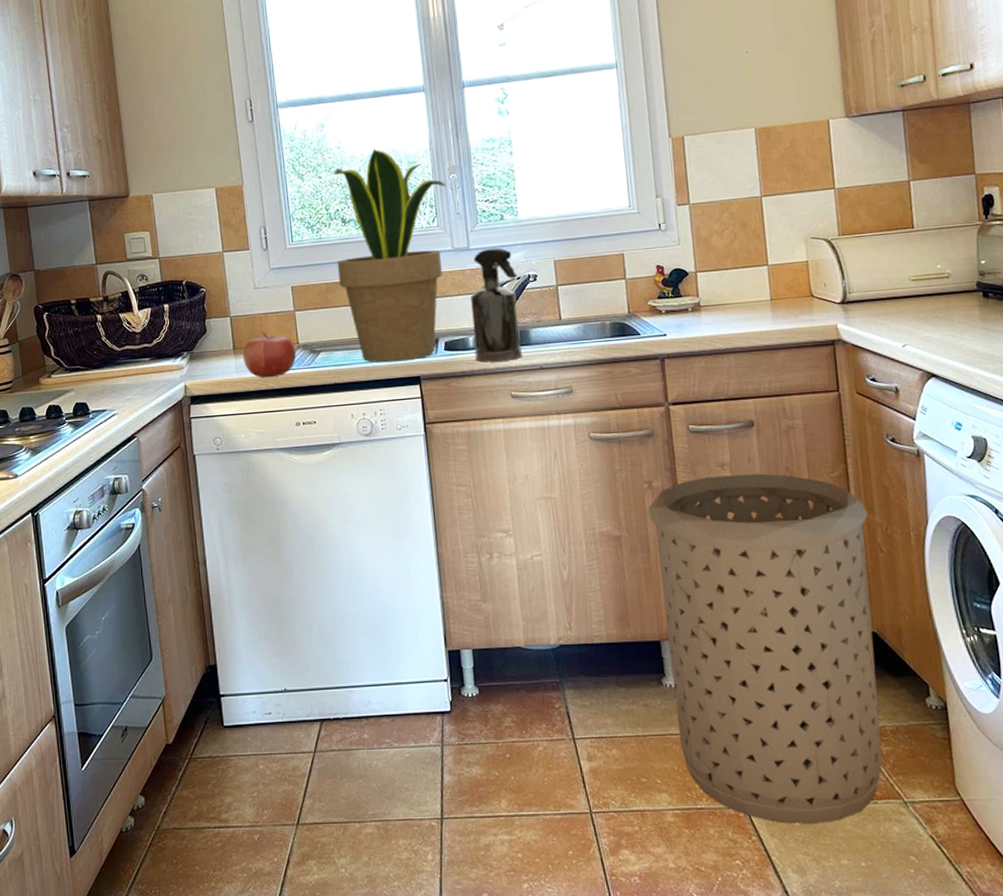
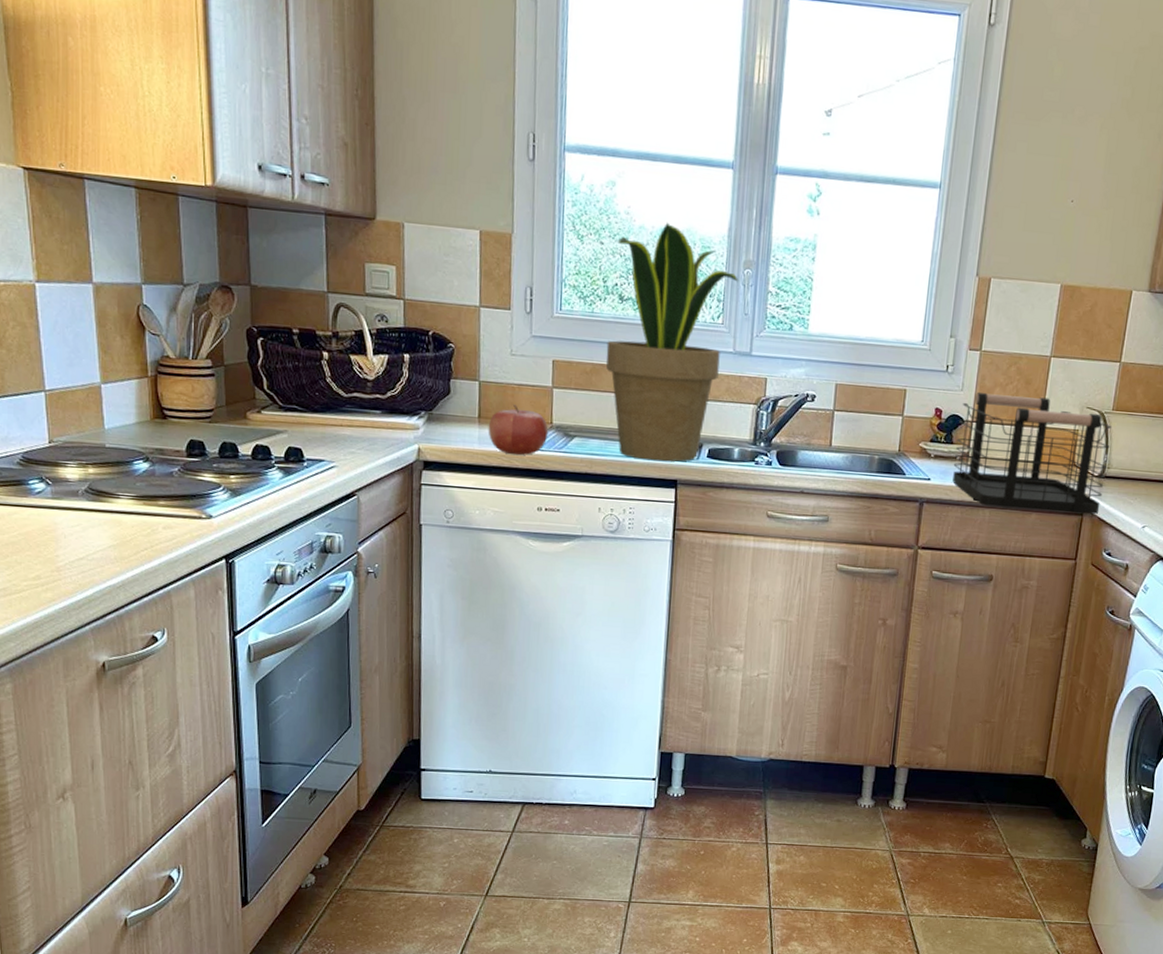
spray bottle: present [470,247,523,362] -> none [737,358,796,479]
laundry basket: present [649,473,883,825] -> none [862,622,1074,934]
dish rack: none [682,236,851,352] -> present [952,391,1111,515]

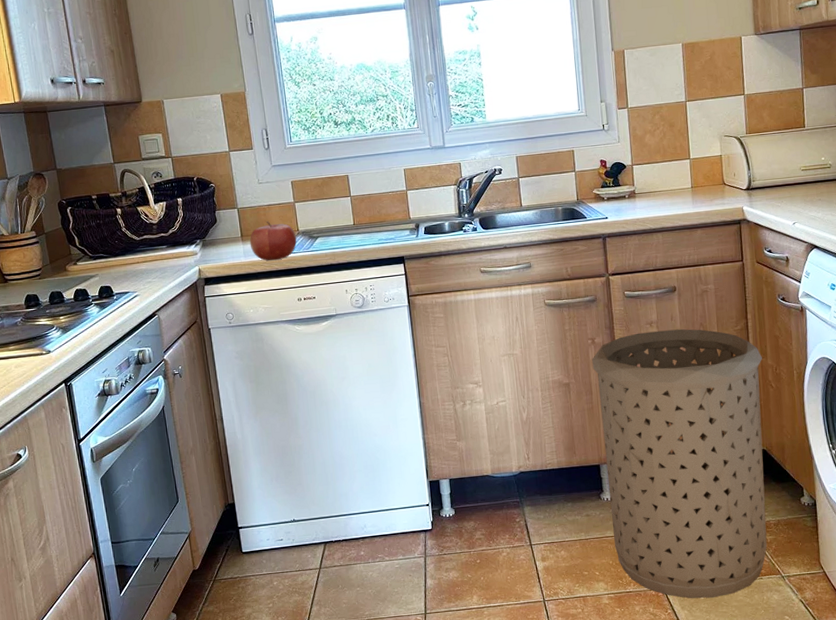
potted plant: present [606,222,739,462] -> none [326,59,425,246]
laundry basket: none [862,622,1074,934] -> present [592,328,768,598]
dish rack: present [952,391,1111,515] -> none [621,134,754,231]

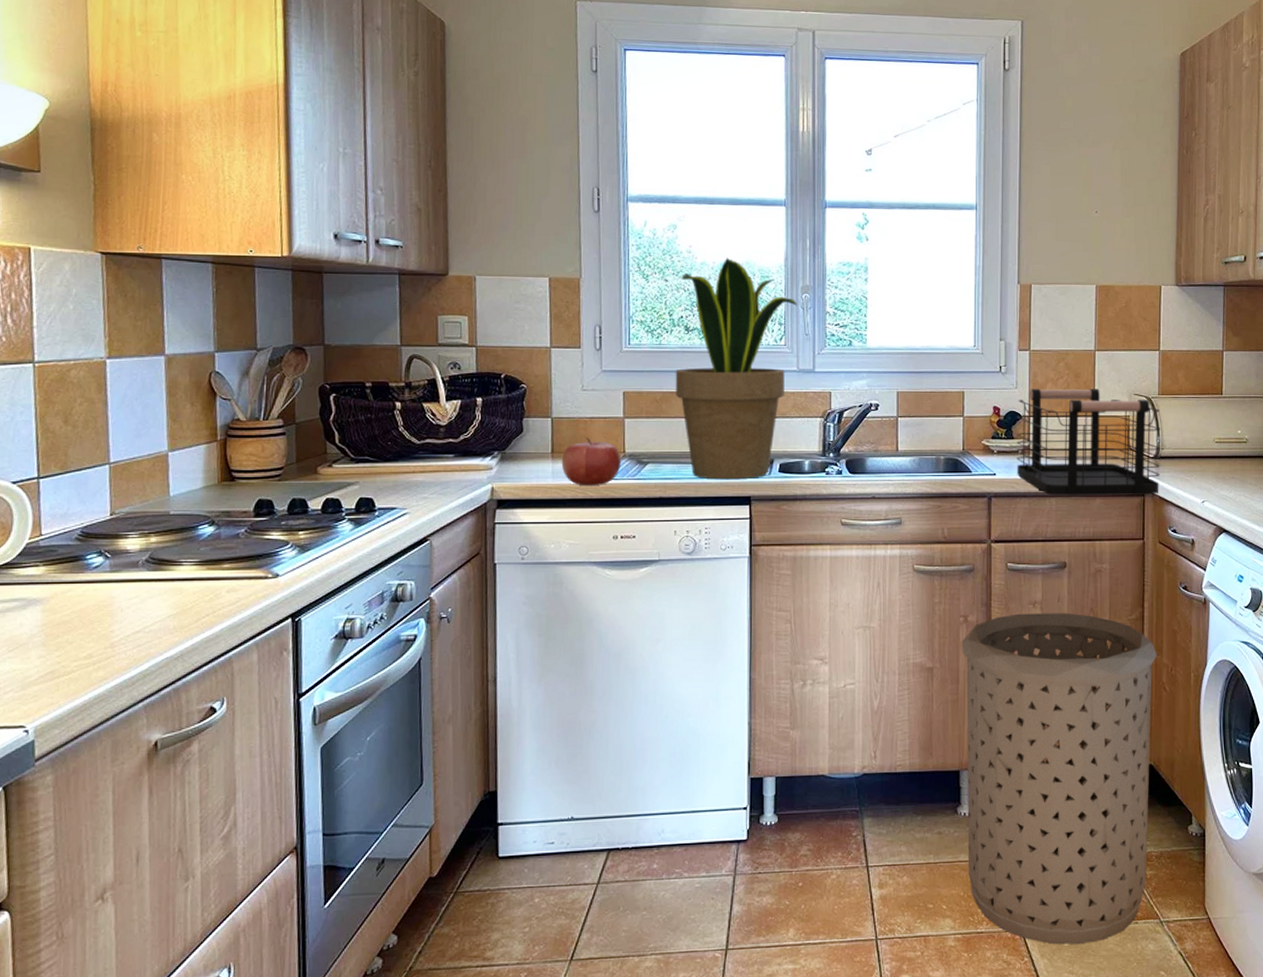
potted plant: none [326,59,425,246] -> present [675,257,798,480]
dish rack: none [621,134,754,231] -> present [1016,388,1161,496]

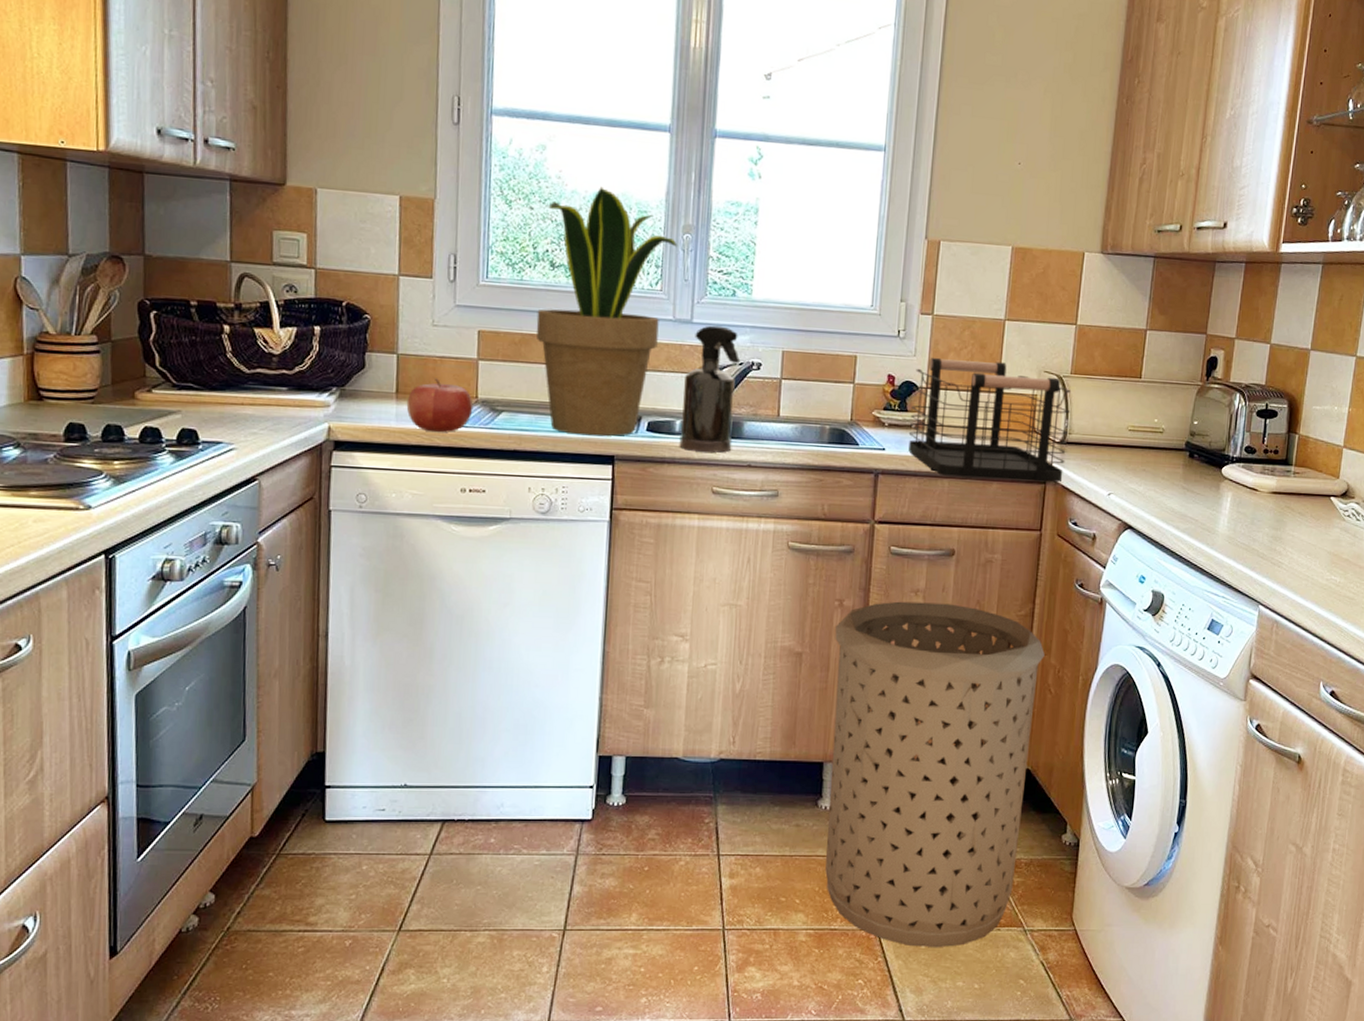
spray bottle: none [809,373,860,488] -> present [679,325,741,453]

